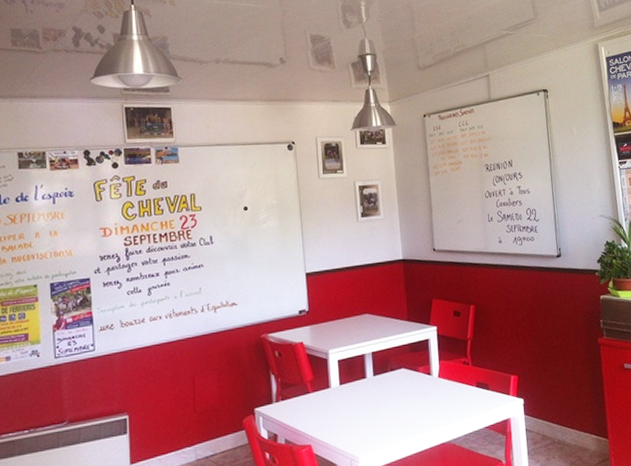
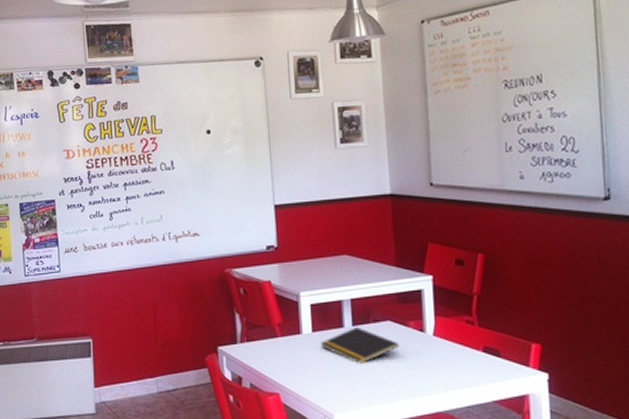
notepad: none [346,376,412,409] -> present [320,326,400,363]

